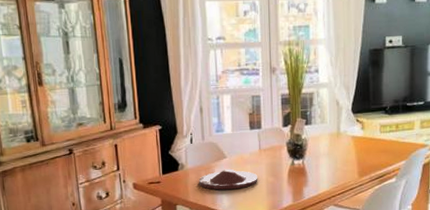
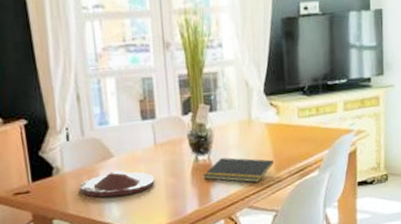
notepad: none [297,163,357,185] -> present [203,157,274,183]

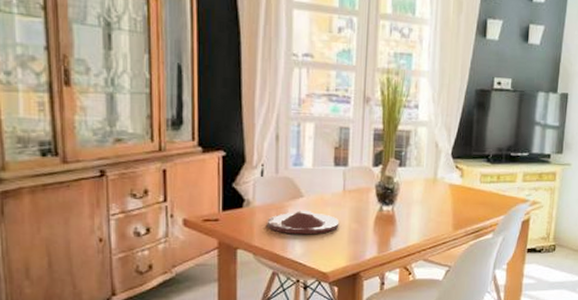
notepad: present [203,157,274,183] -> none [385,211,452,238]

